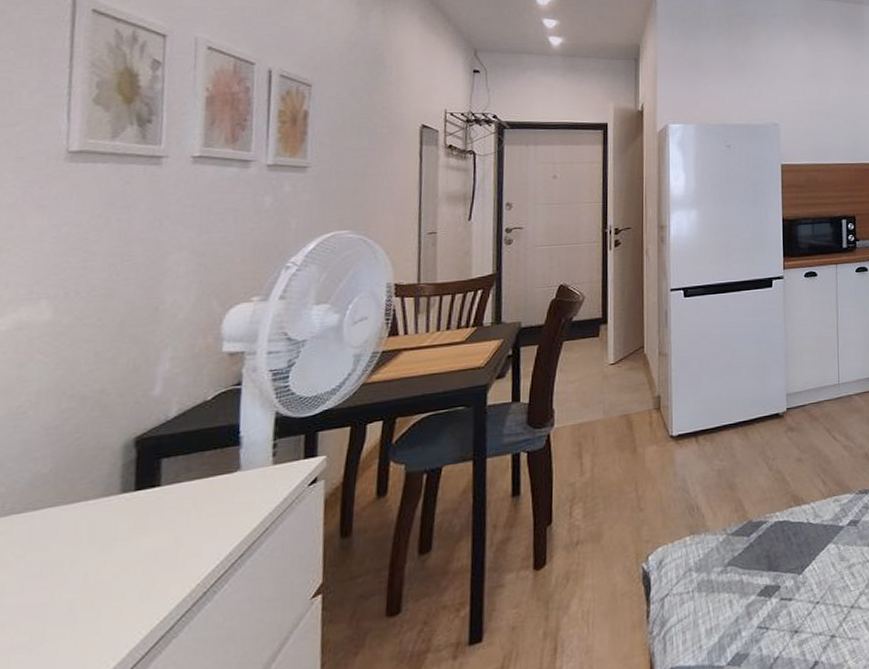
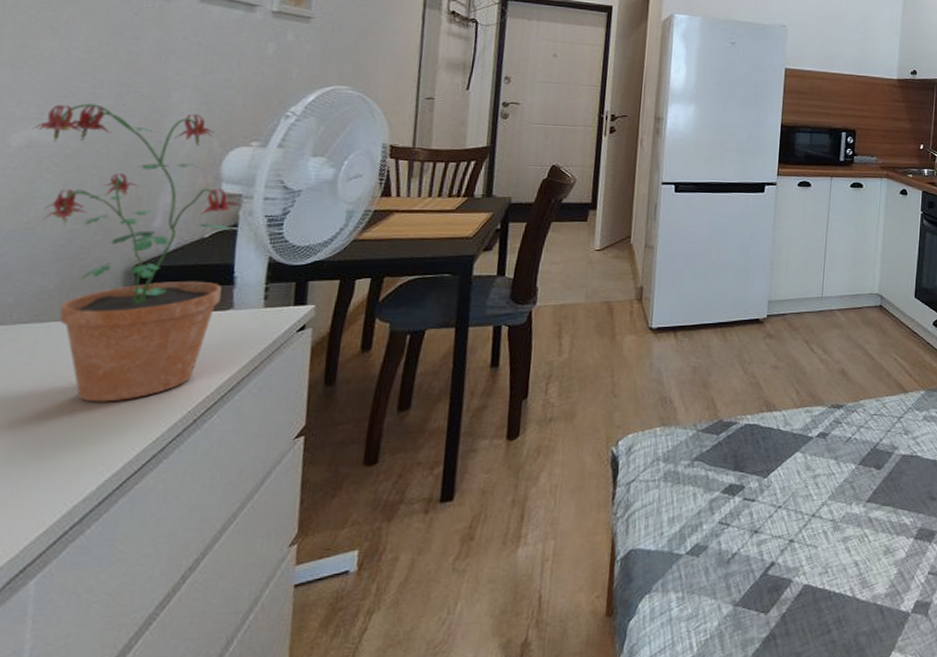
potted plant: none [22,275,245,588] -> present [32,103,242,402]

